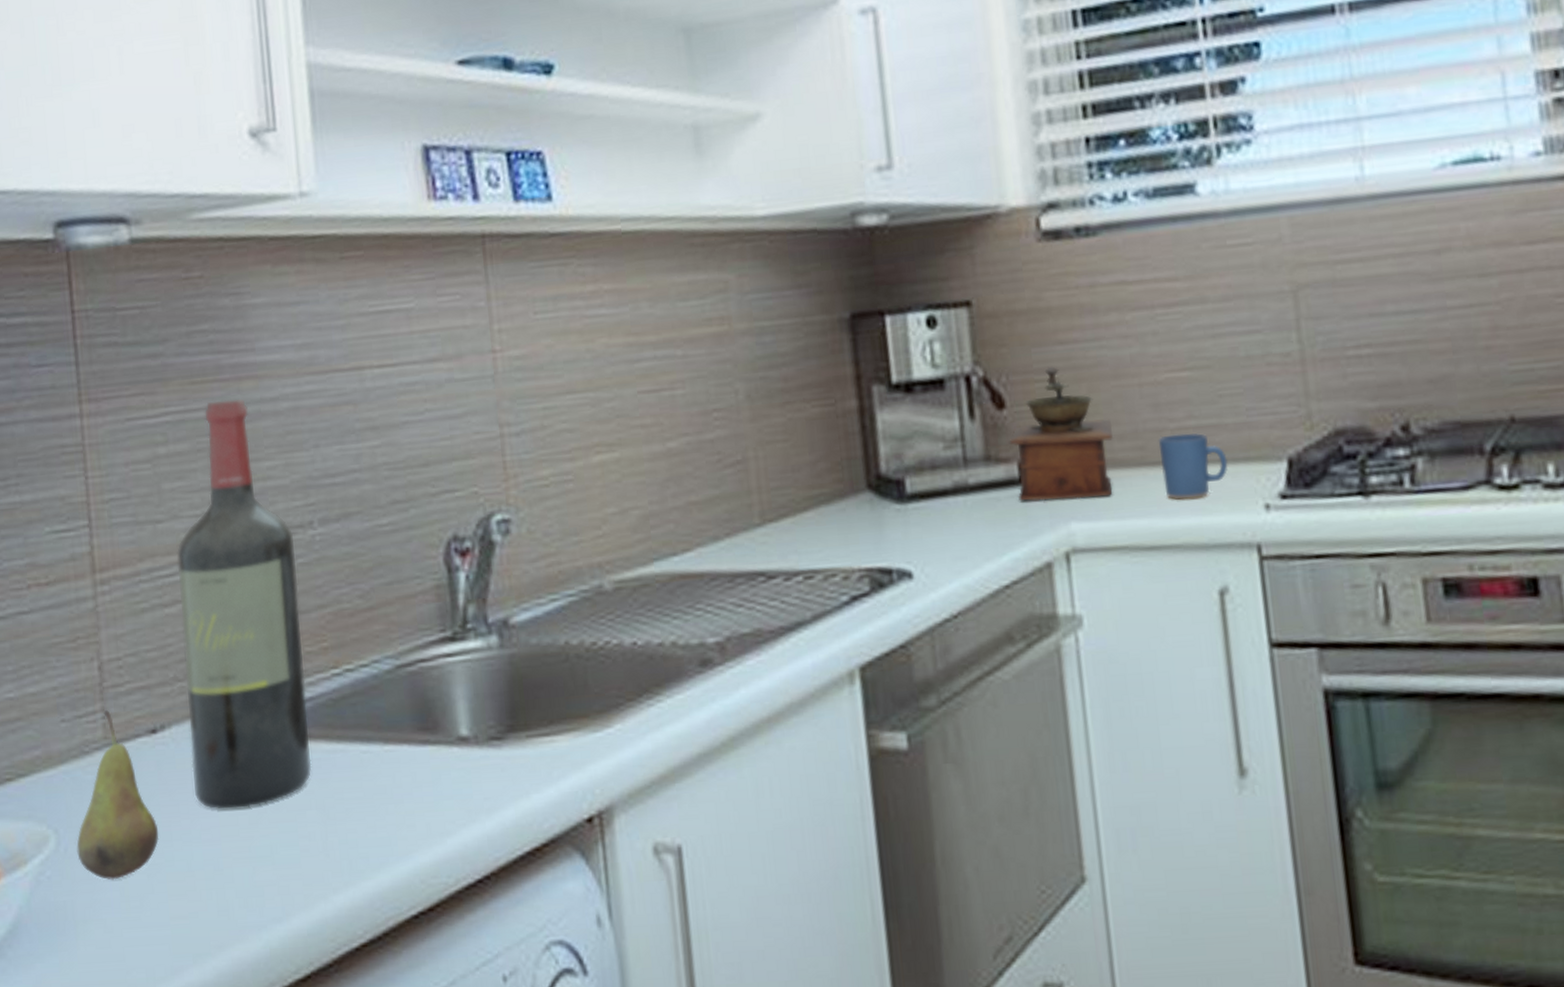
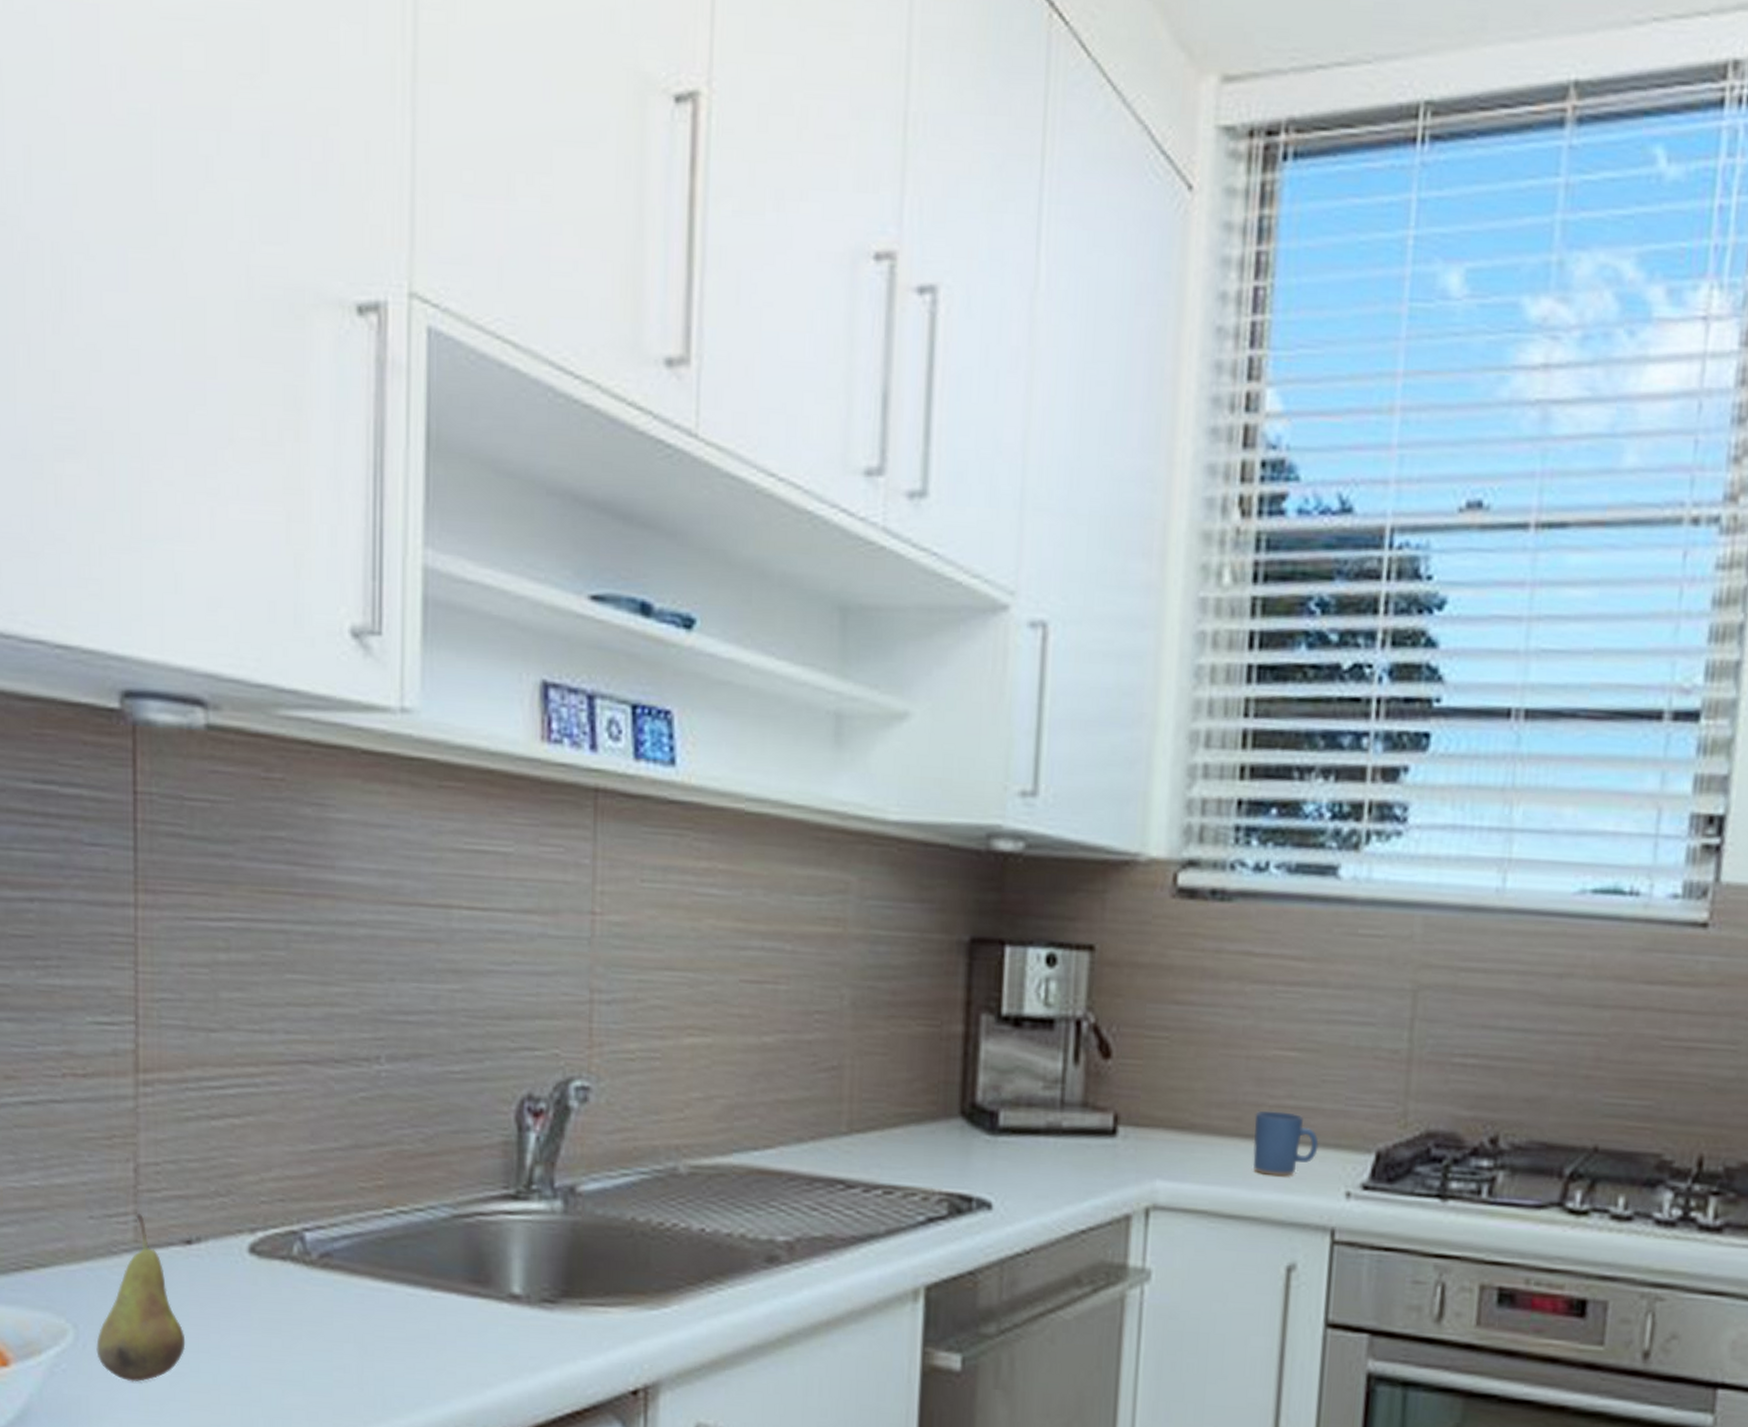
wine bottle: present [177,398,312,810] -> none [226,914,358,1331]
coffee grinder: present [1009,366,1114,501] -> none [1108,1024,1213,1160]

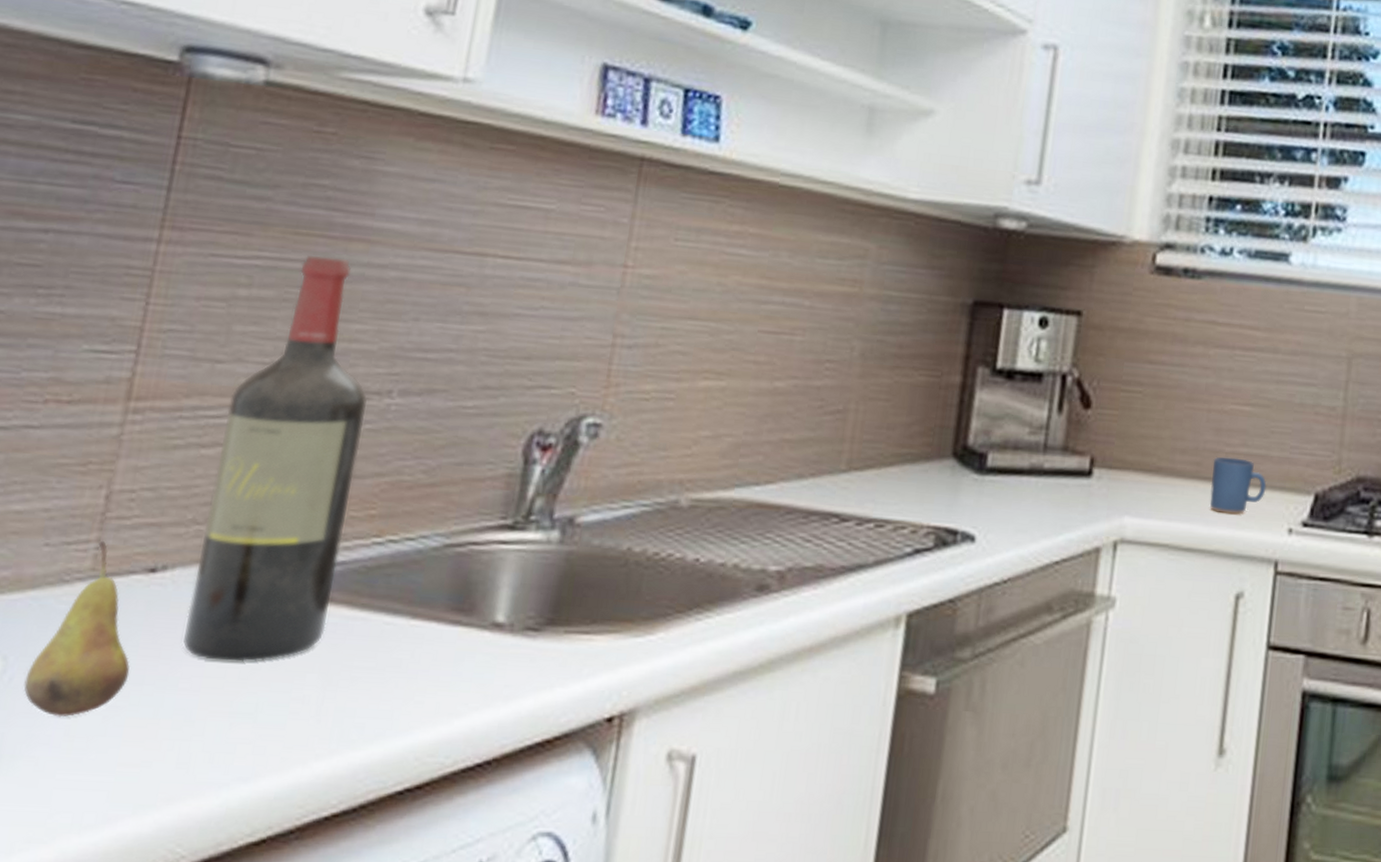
wine bottle: none [226,914,358,1331] -> present [183,254,368,662]

